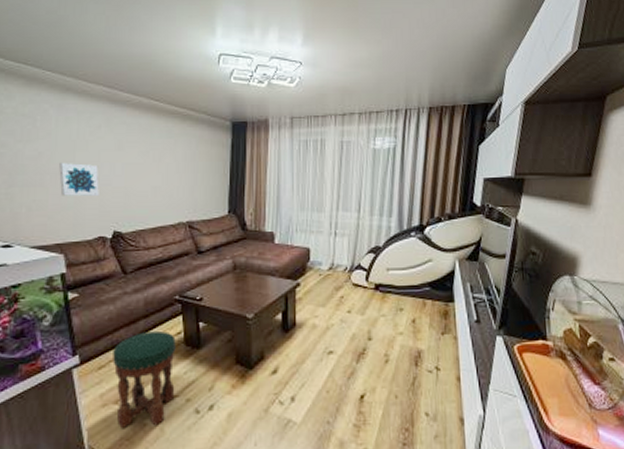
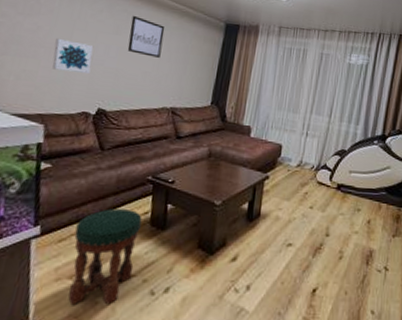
wall art: none [132,126,168,170] -> present [127,15,165,58]

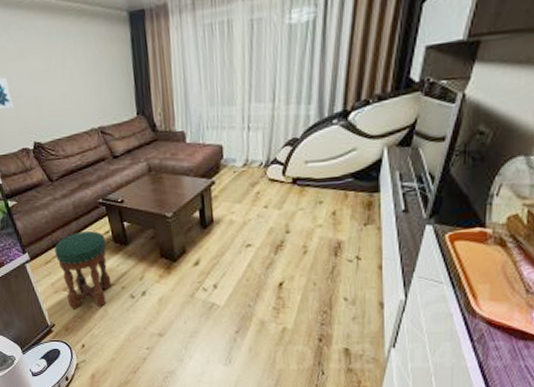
wall art: present [127,15,165,58] -> none [30,30,72,76]

